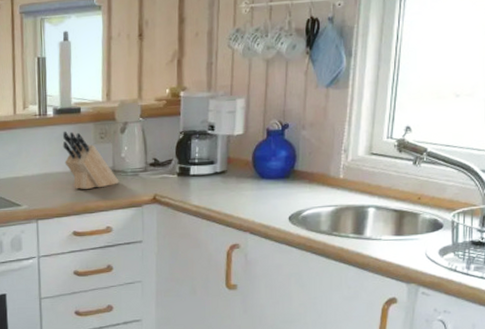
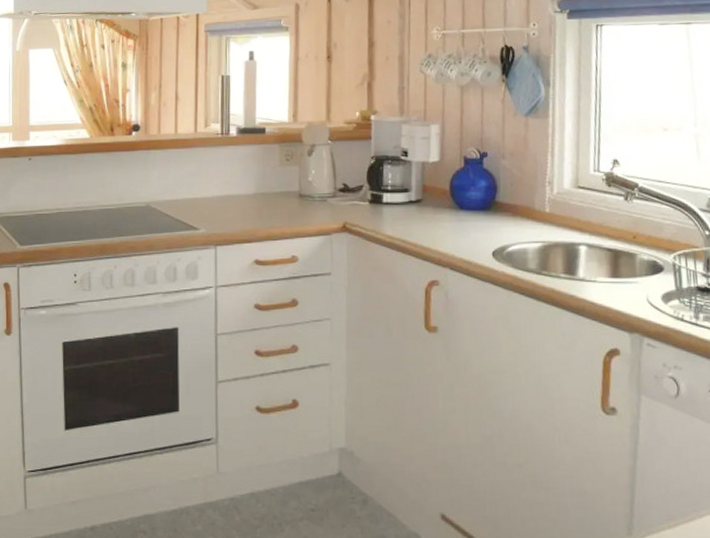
knife block: present [62,131,119,190] -> none [245,151,306,215]

